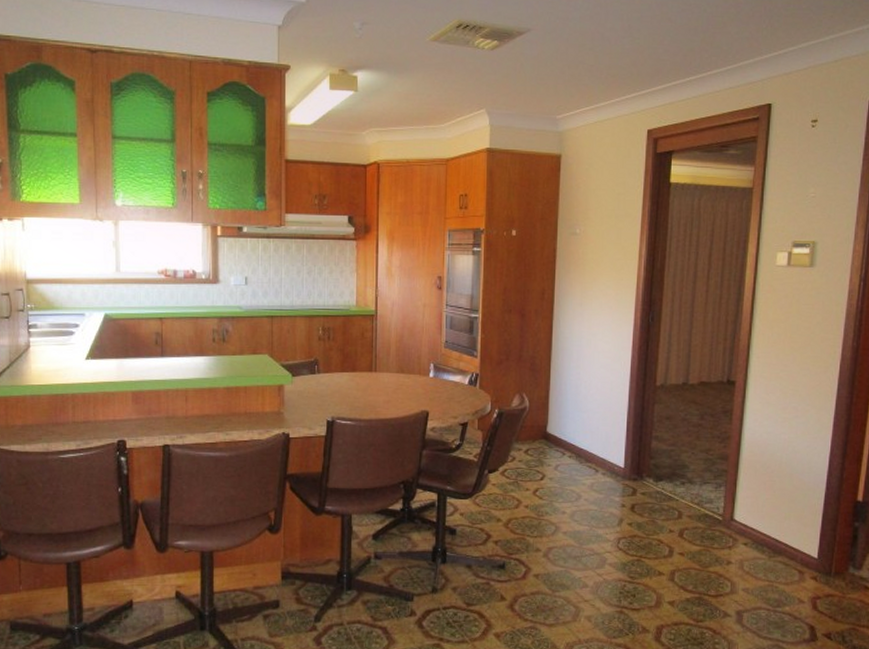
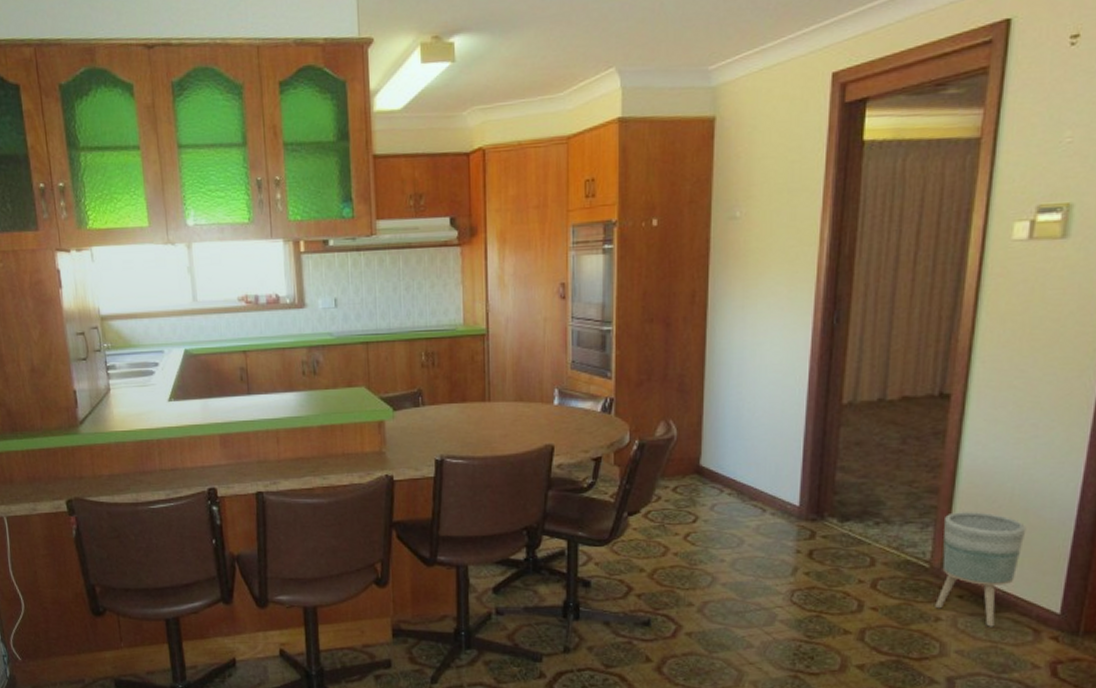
planter: none [727,475,792,569] -> present [935,512,1027,627]

